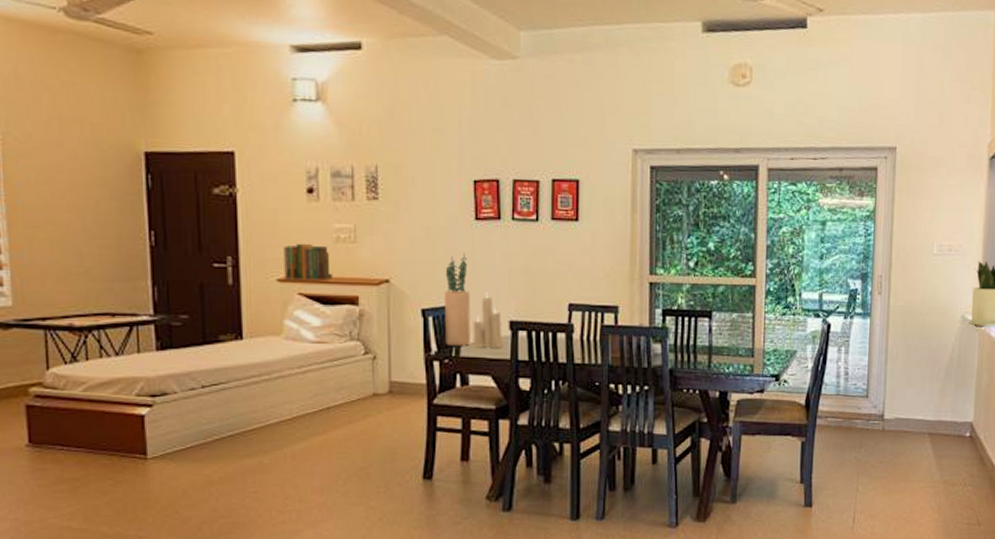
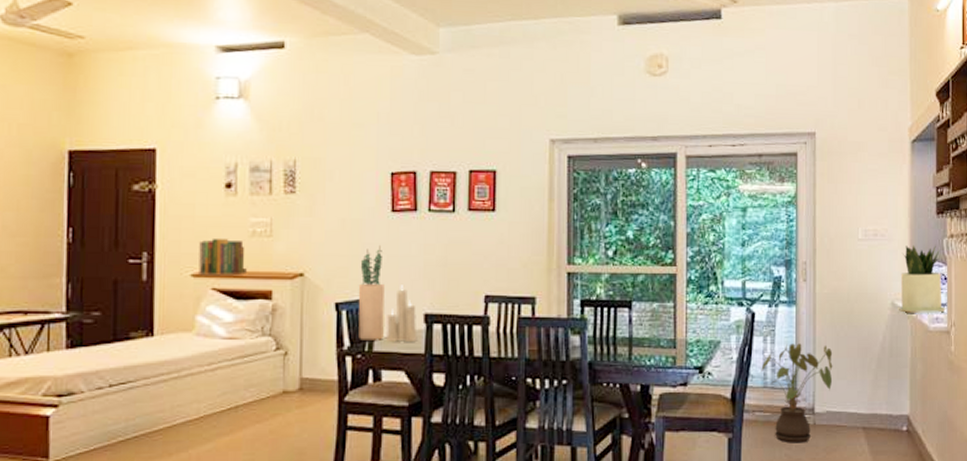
house plant: none [833,354,904,447] -> present [760,343,833,443]

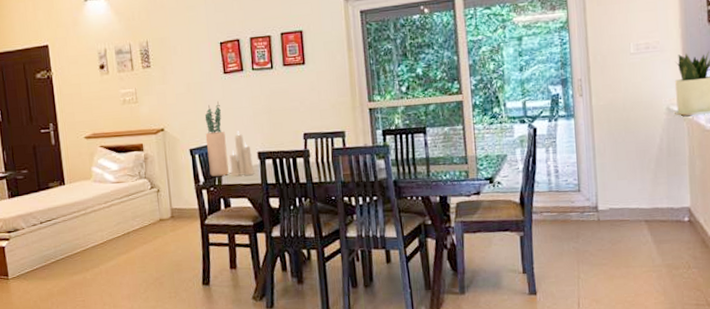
books: present [199,237,247,276] -> none [87,107,123,138]
house plant: present [760,343,833,443] -> none [544,151,614,238]

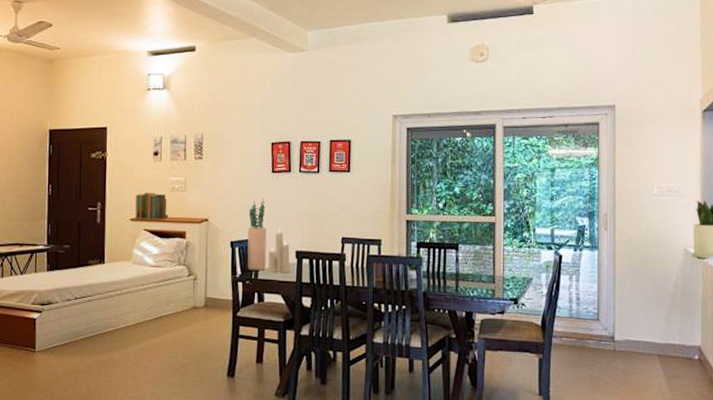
books: none [87,107,123,138] -> present [135,192,168,220]

